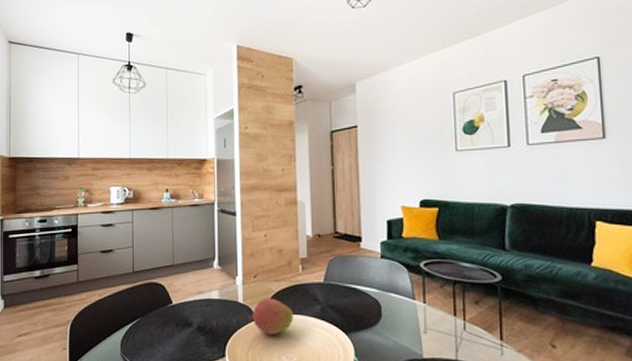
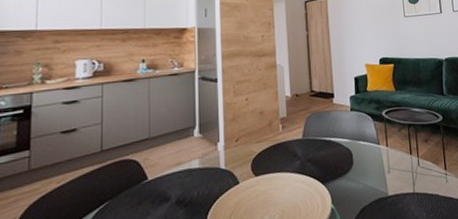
fruit: present [250,297,293,334] -> none [232,159,275,197]

